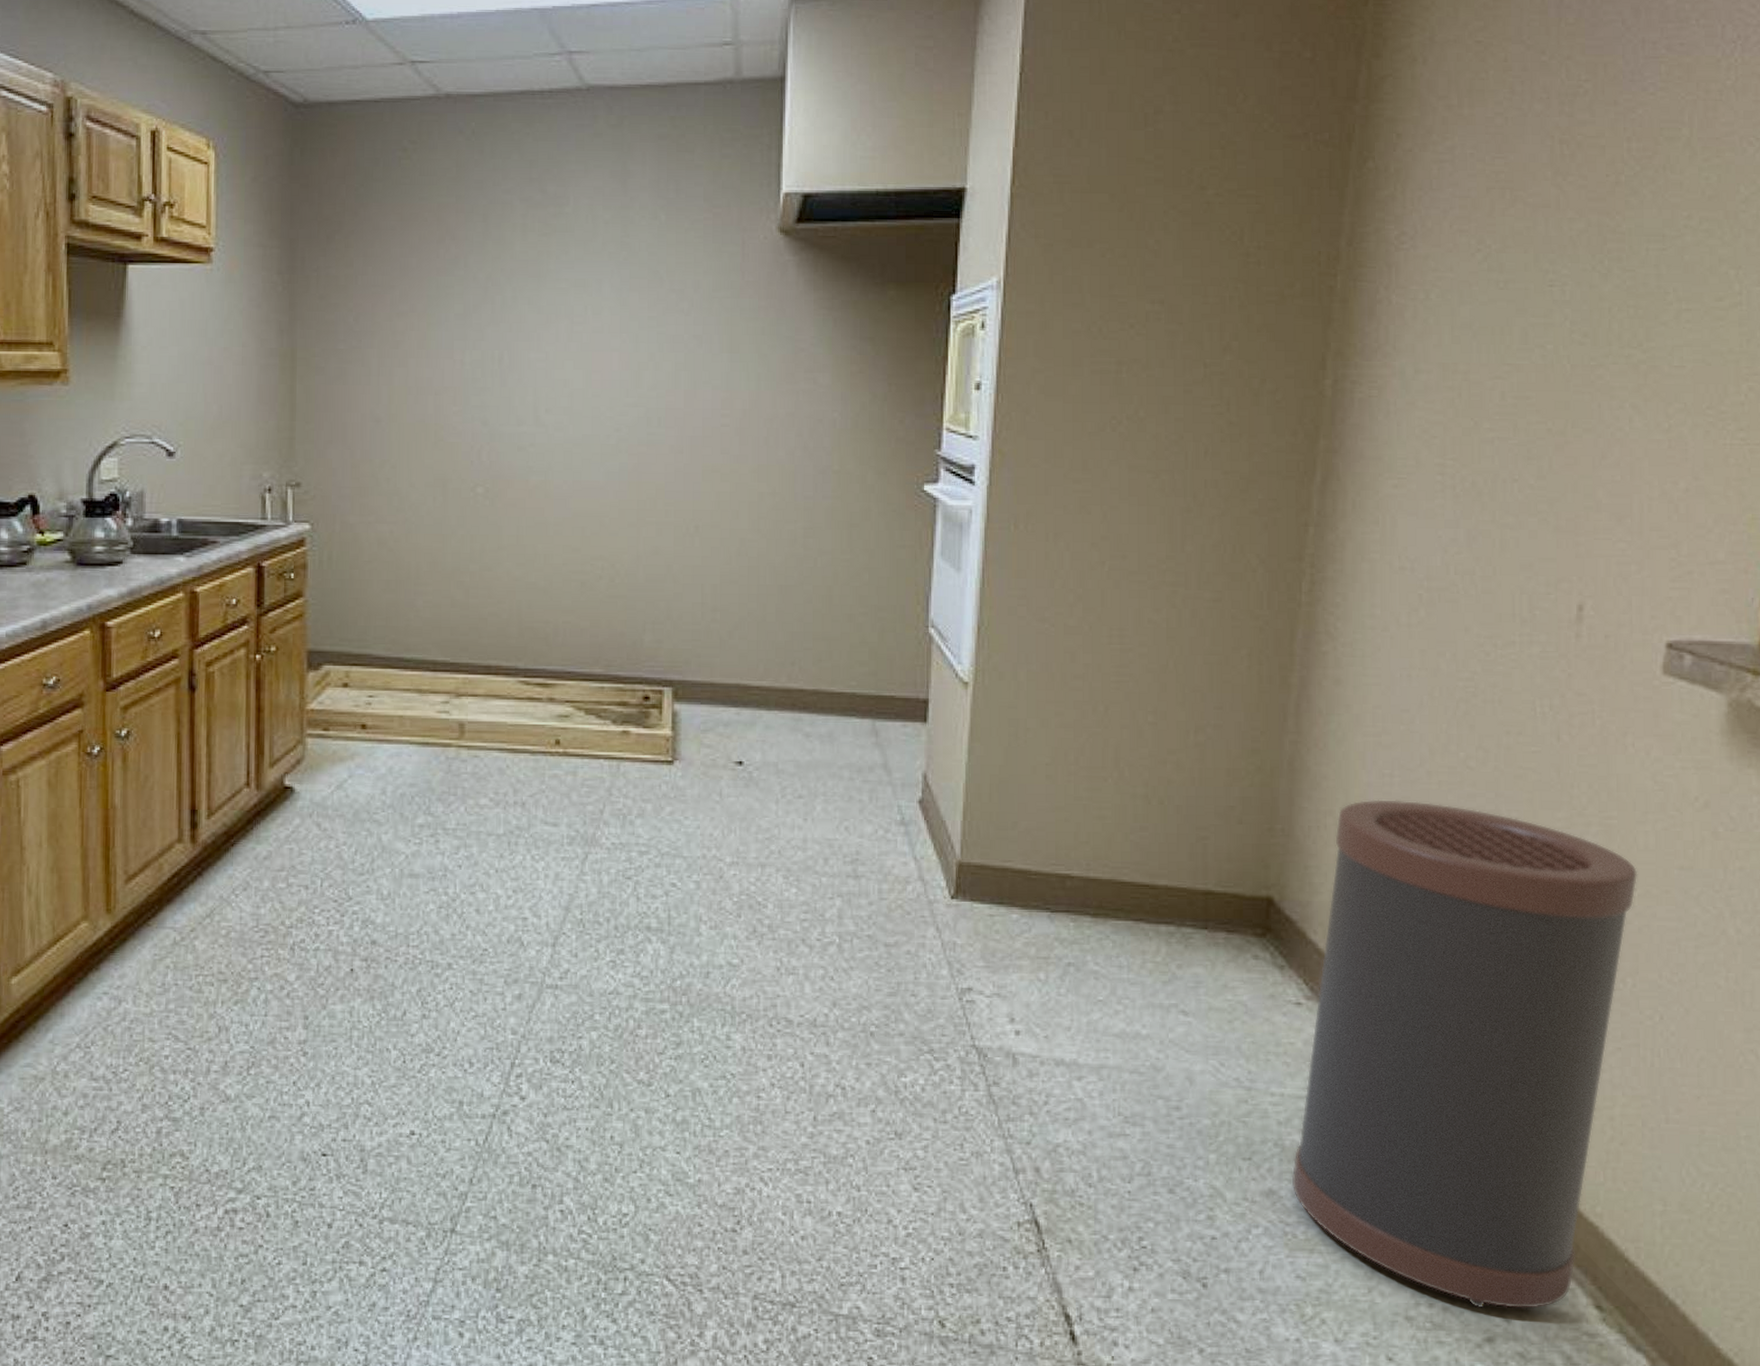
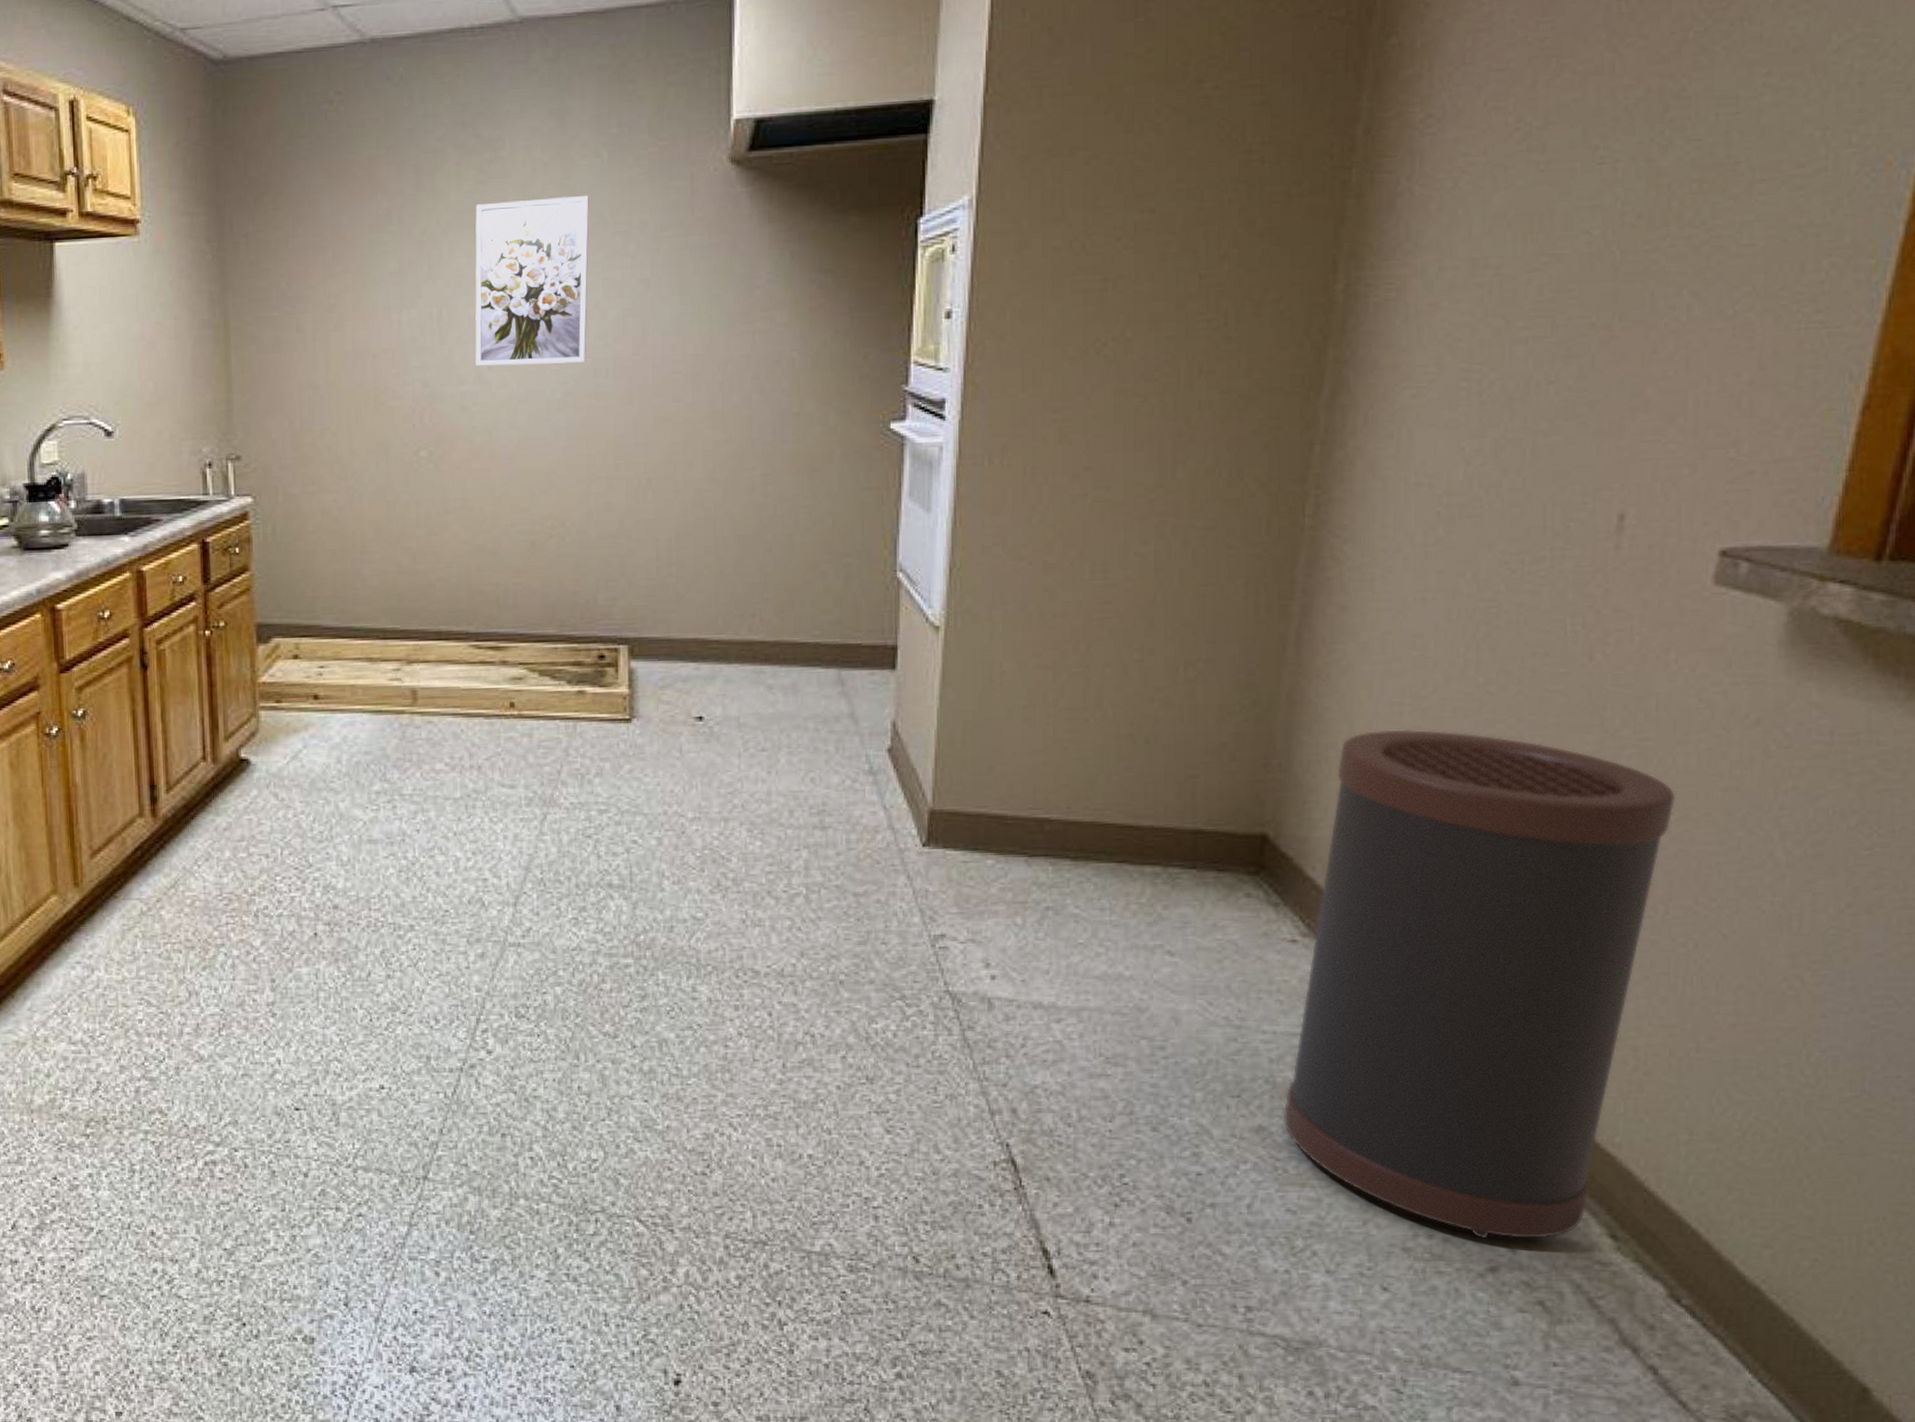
wall art: none [534,254,647,411] -> present [475,196,589,366]

